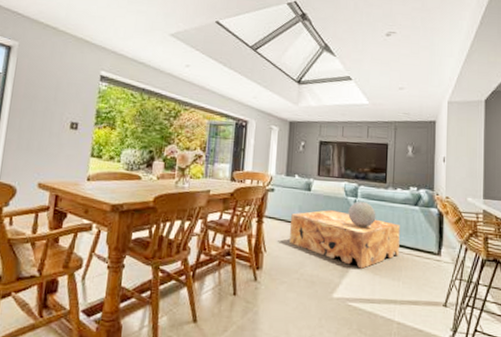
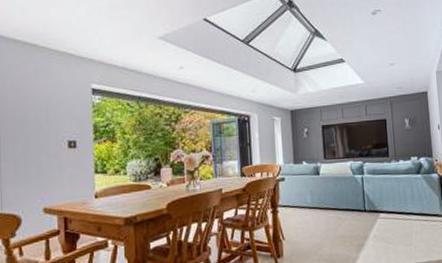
coffee table: present [289,210,400,269] -> none [304,190,408,241]
decorative globe: present [348,201,376,228] -> none [357,177,383,202]

